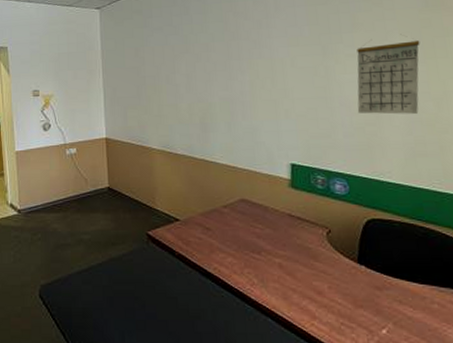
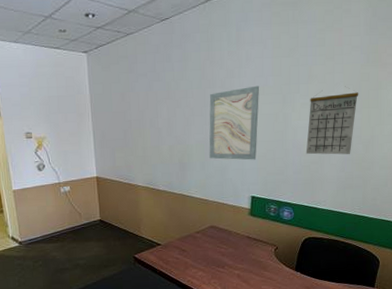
wall art: none [234,36,295,121] -> present [209,85,260,160]

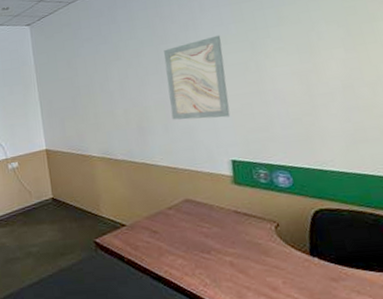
calendar: present [306,86,359,155] -> none [285,23,355,105]

